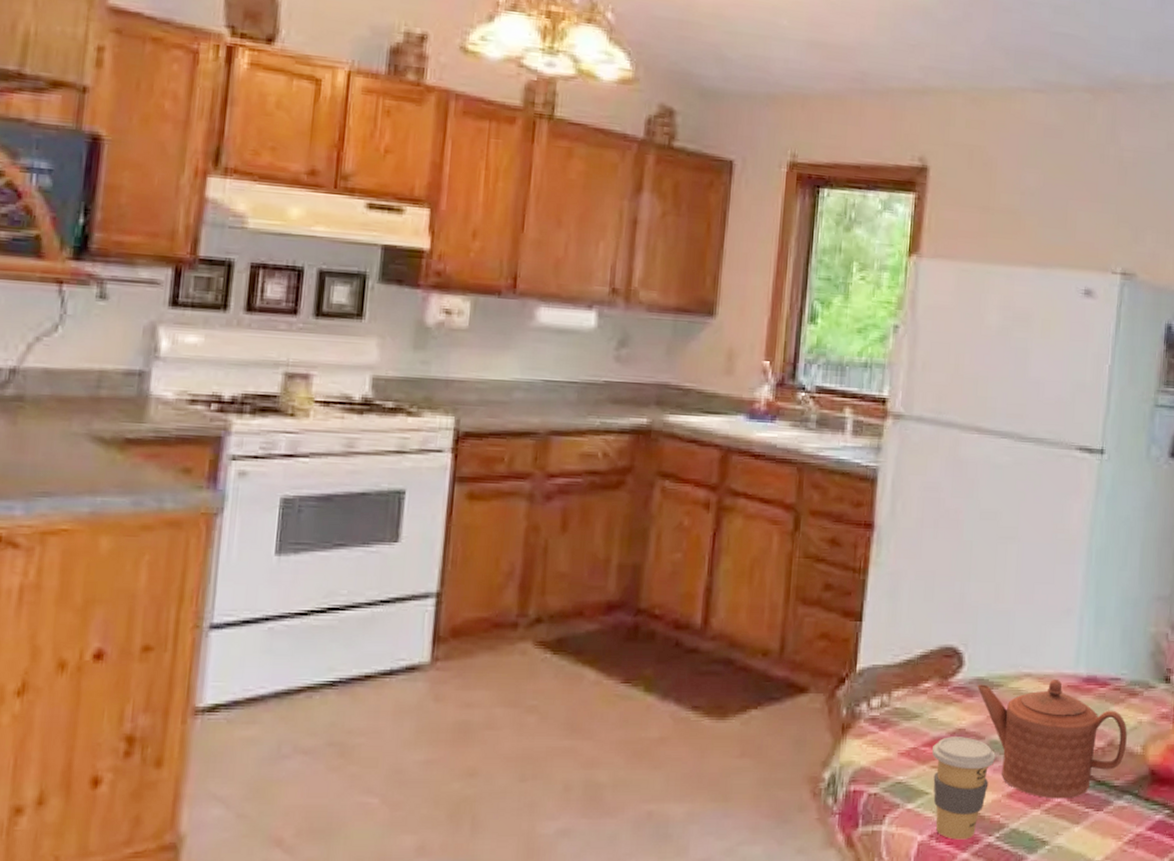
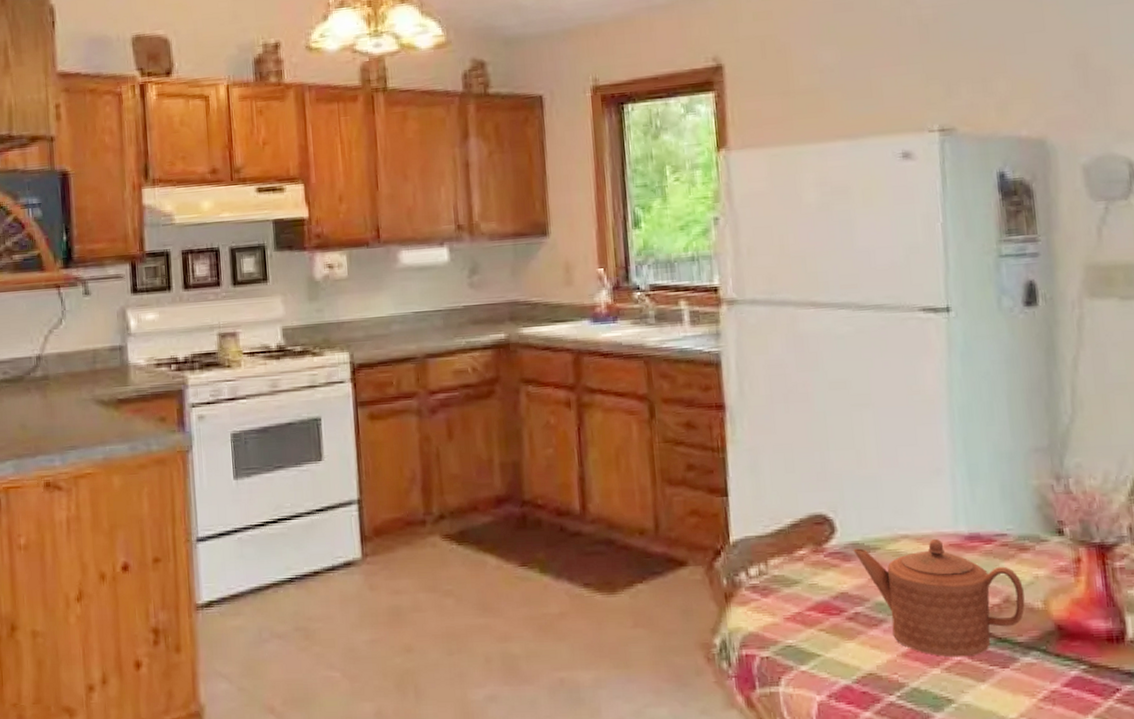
coffee cup: present [932,737,996,840] -> none [817,600,884,699]

